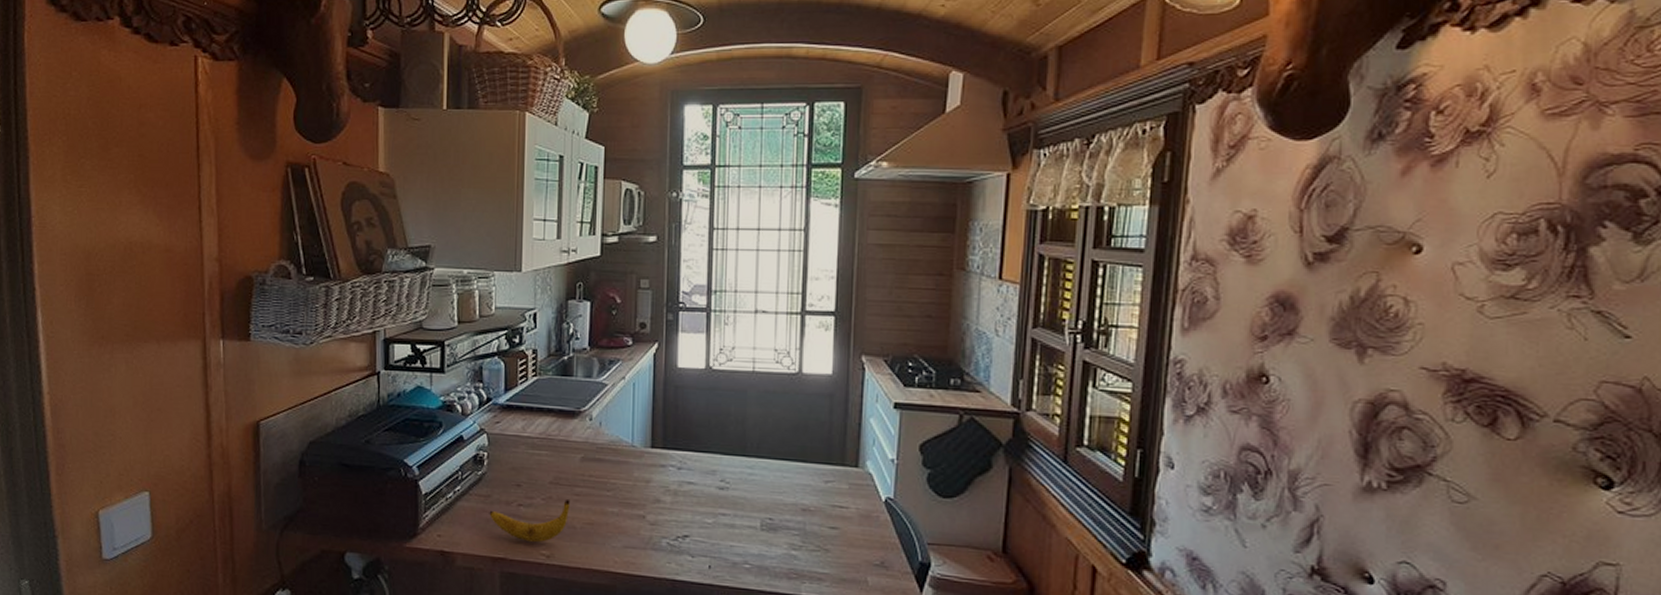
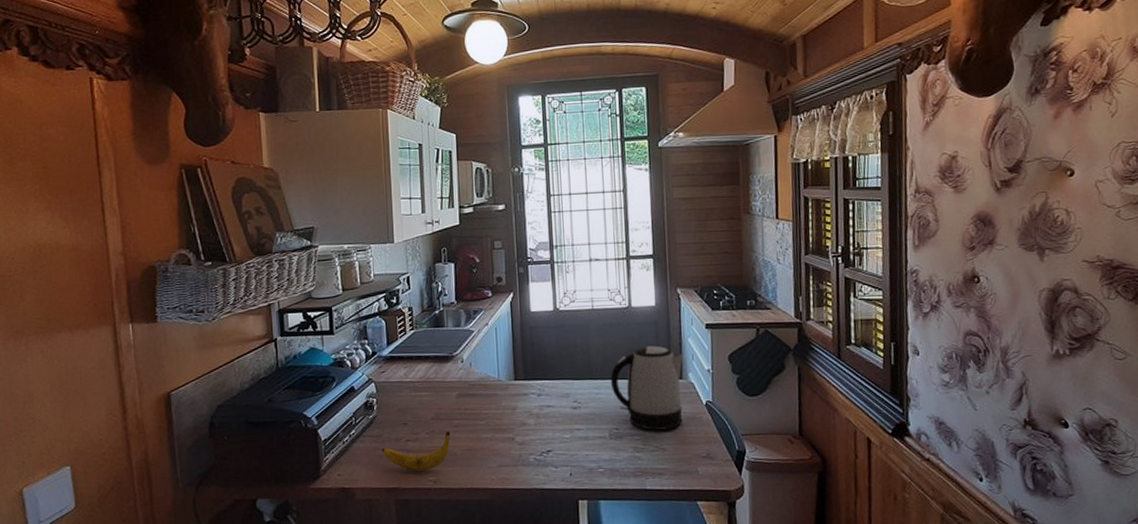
kettle: none [767,422,862,527] -> present [610,345,683,430]

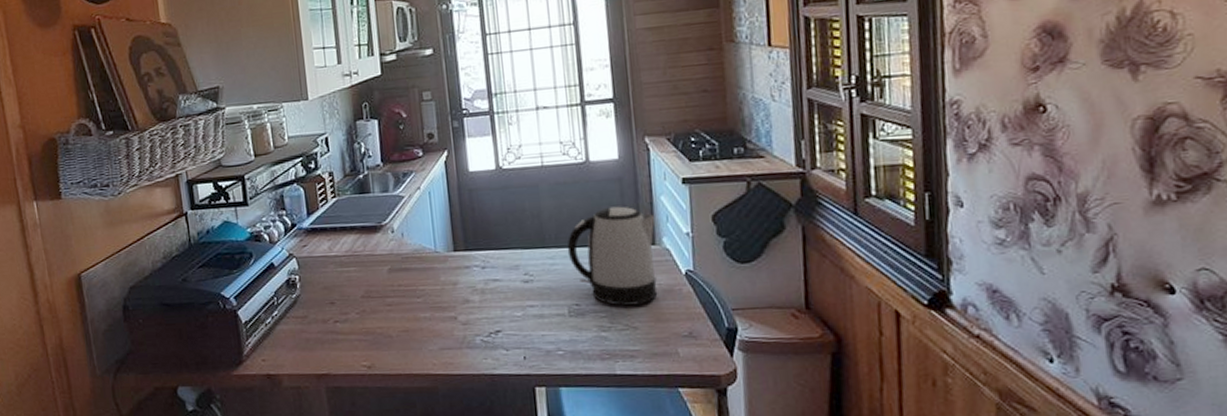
banana: present [381,430,451,472] -> none [308,309,384,356]

